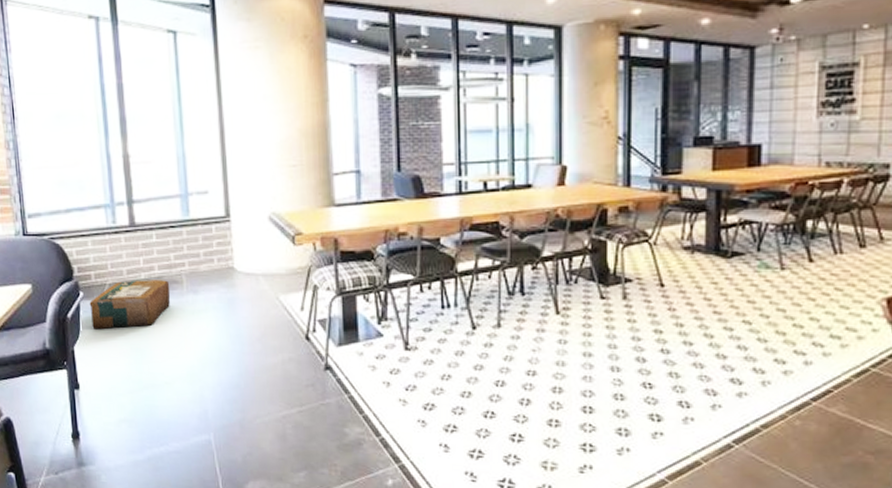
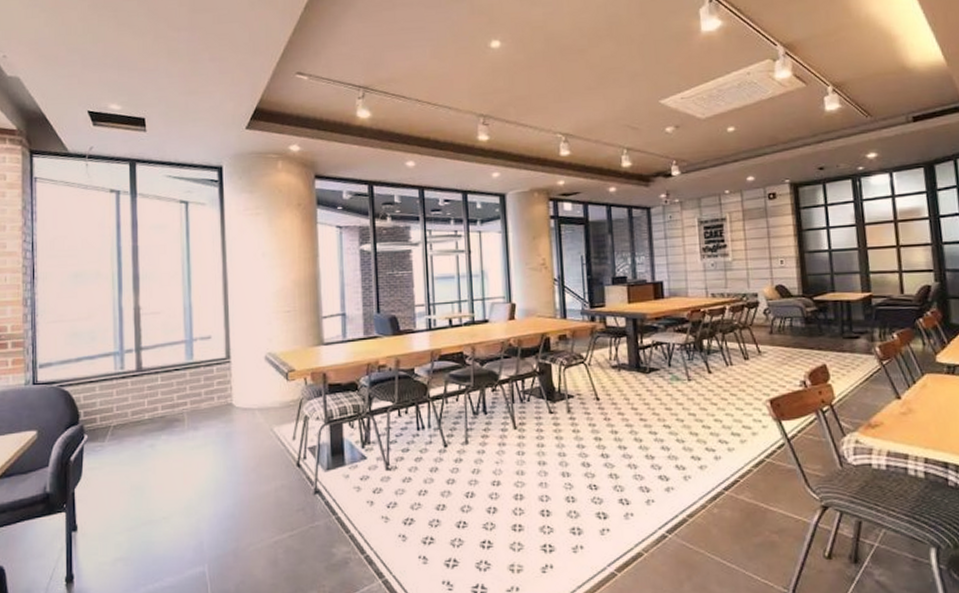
cardboard box: present [89,280,171,330] -> none [93,419,172,471]

